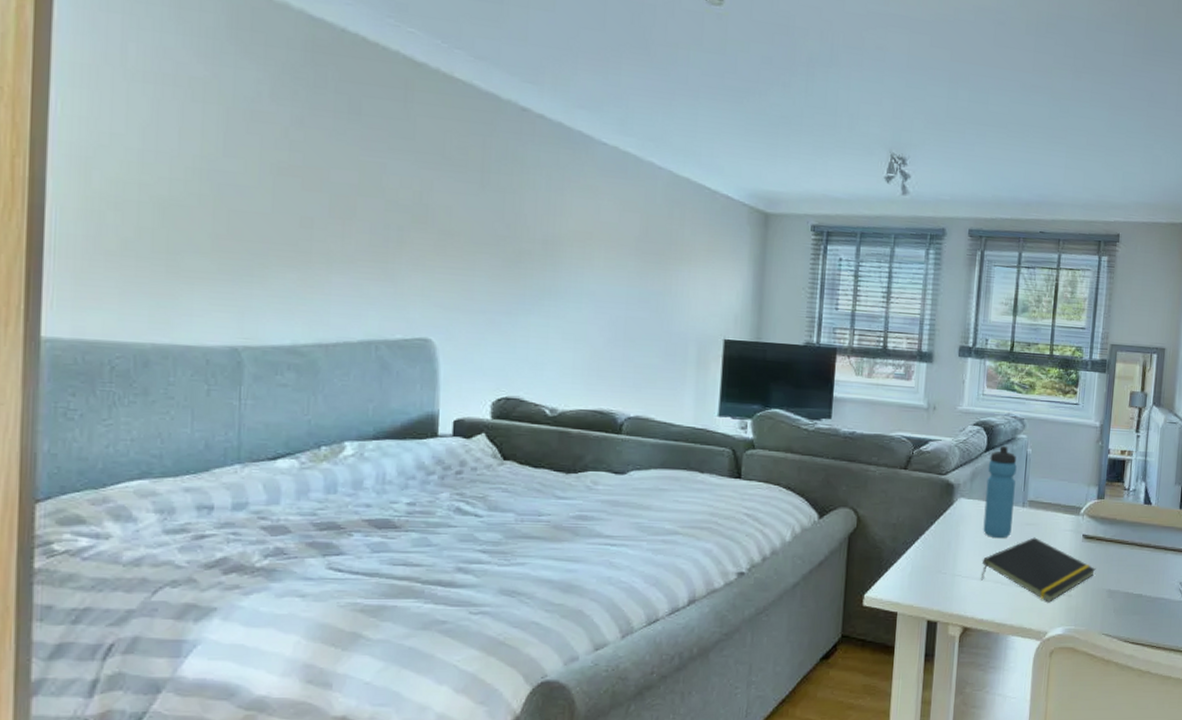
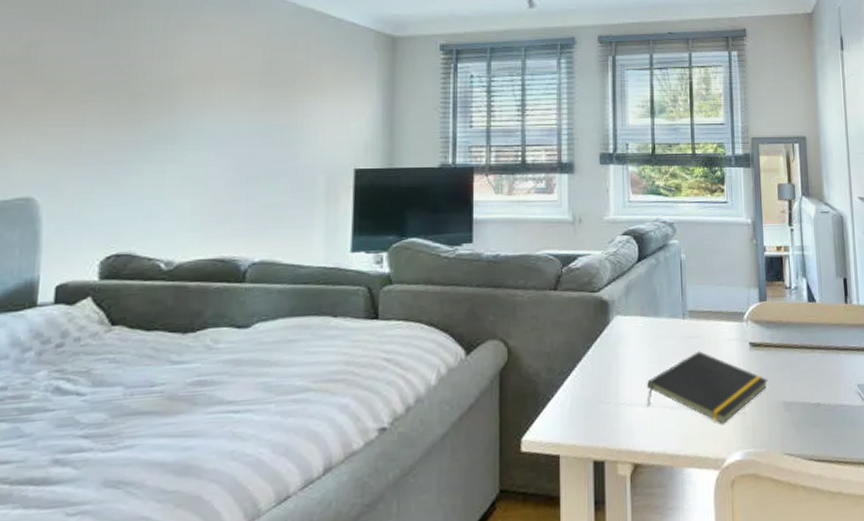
water bottle: present [983,445,1017,539] -> none [642,254,674,357]

